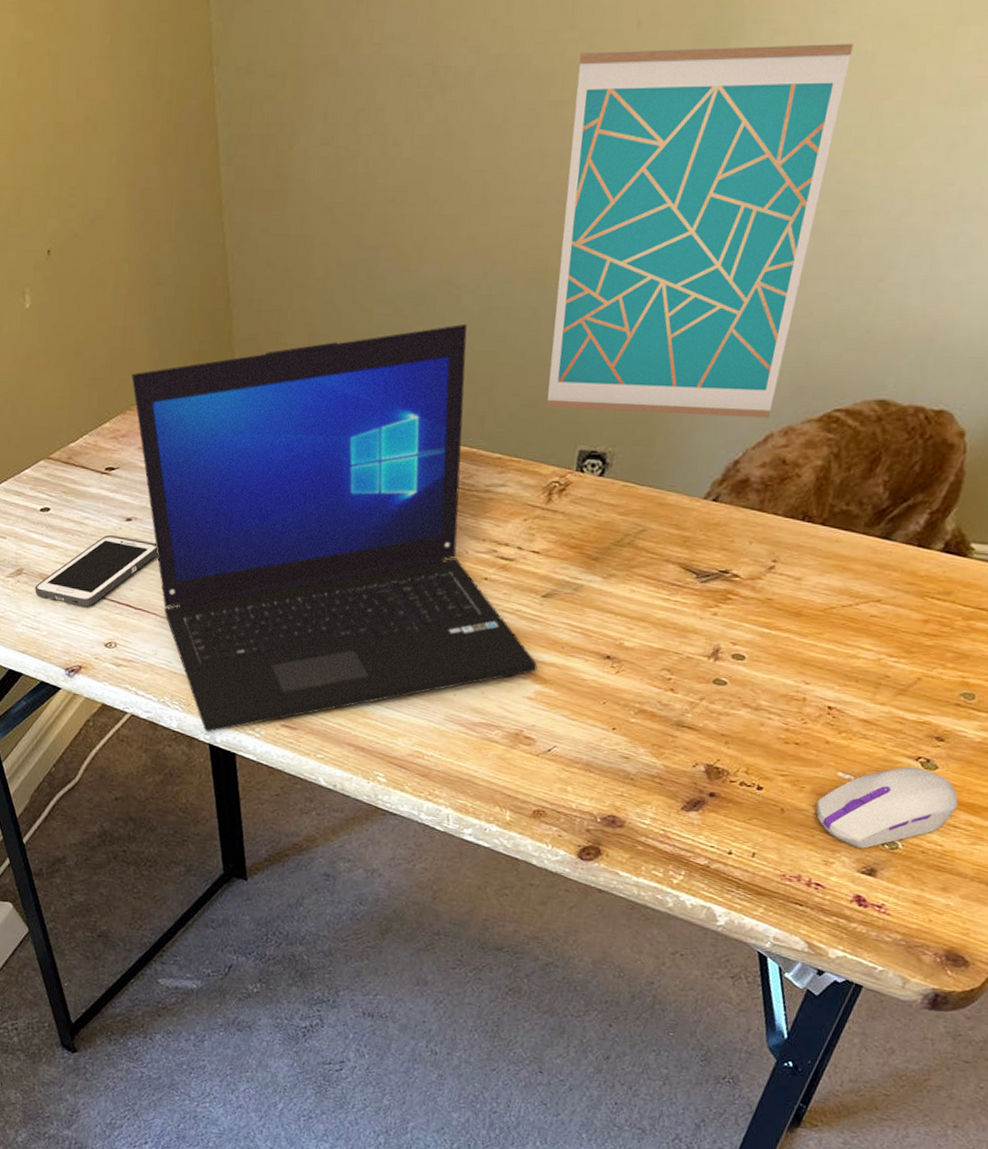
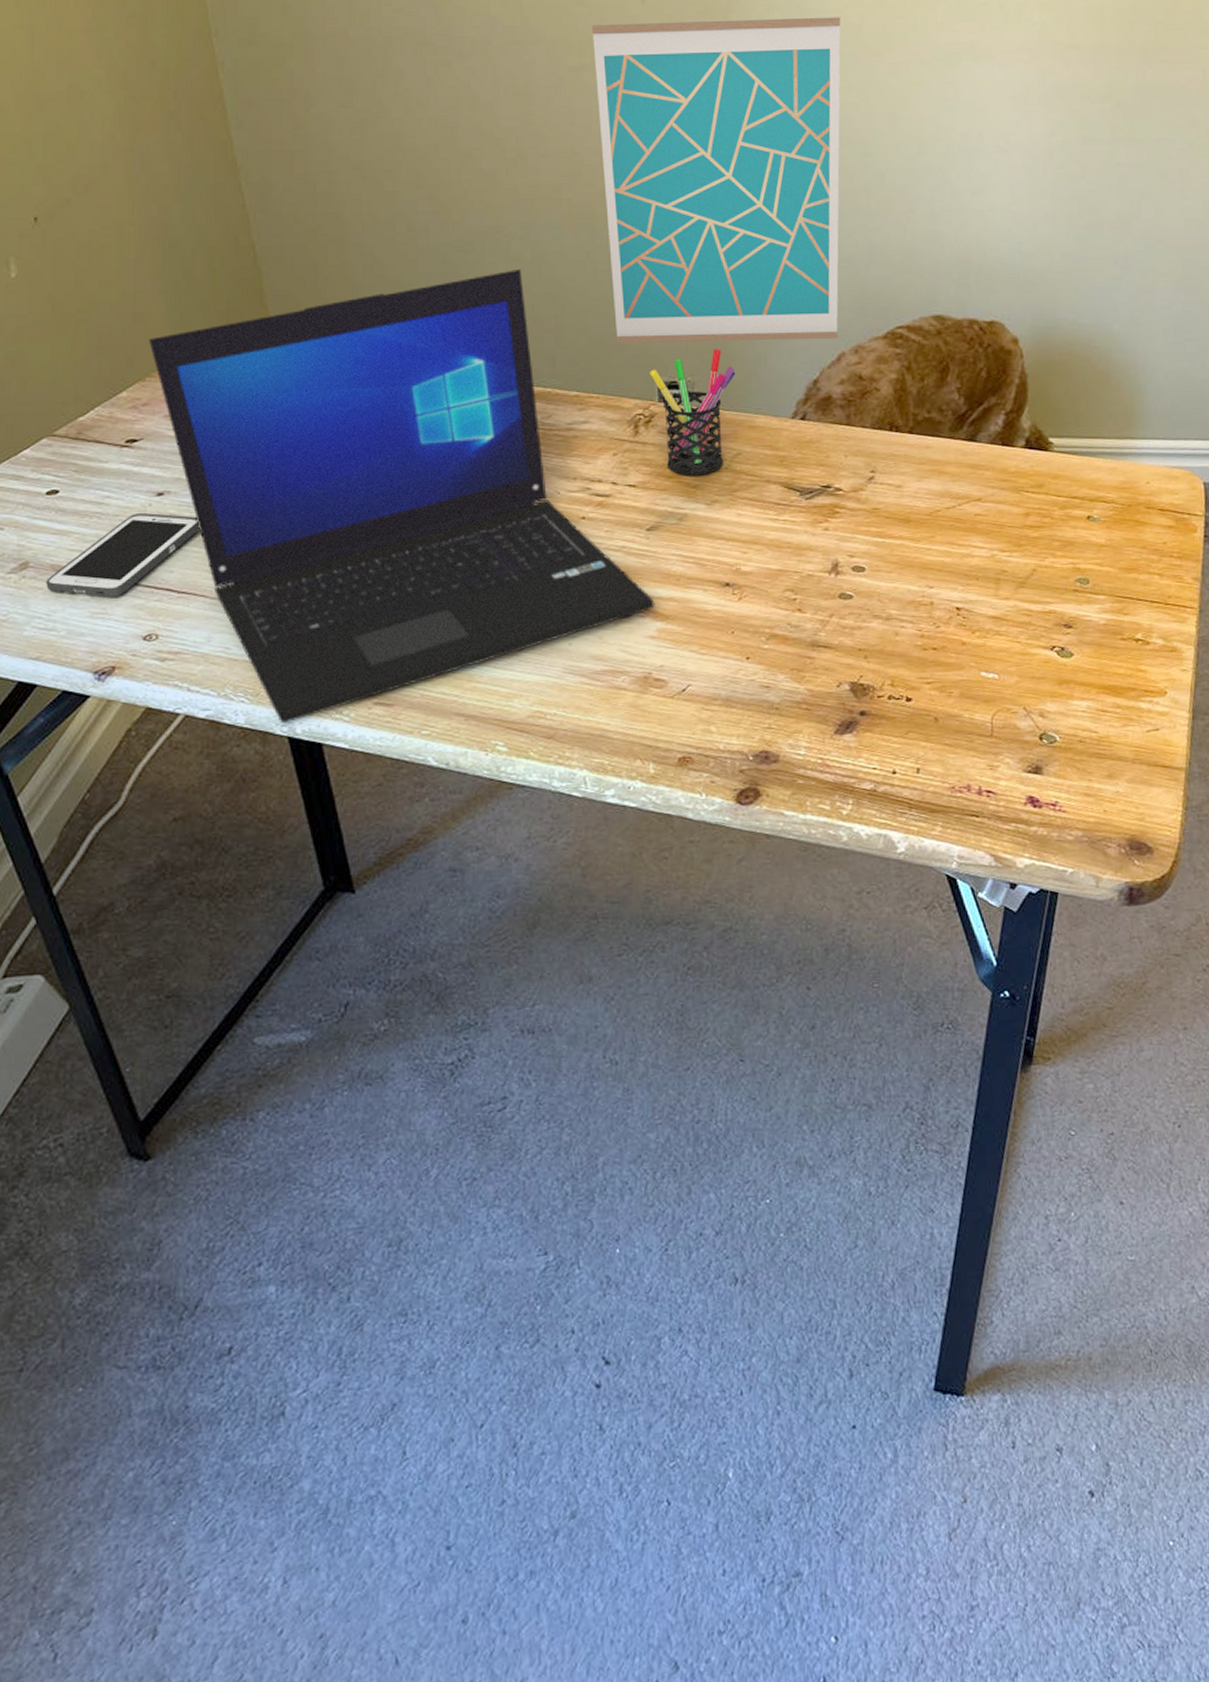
pen holder: none [572,420,657,549] -> present [650,349,736,476]
computer mouse: present [816,767,958,849] -> none [968,658,1101,747]

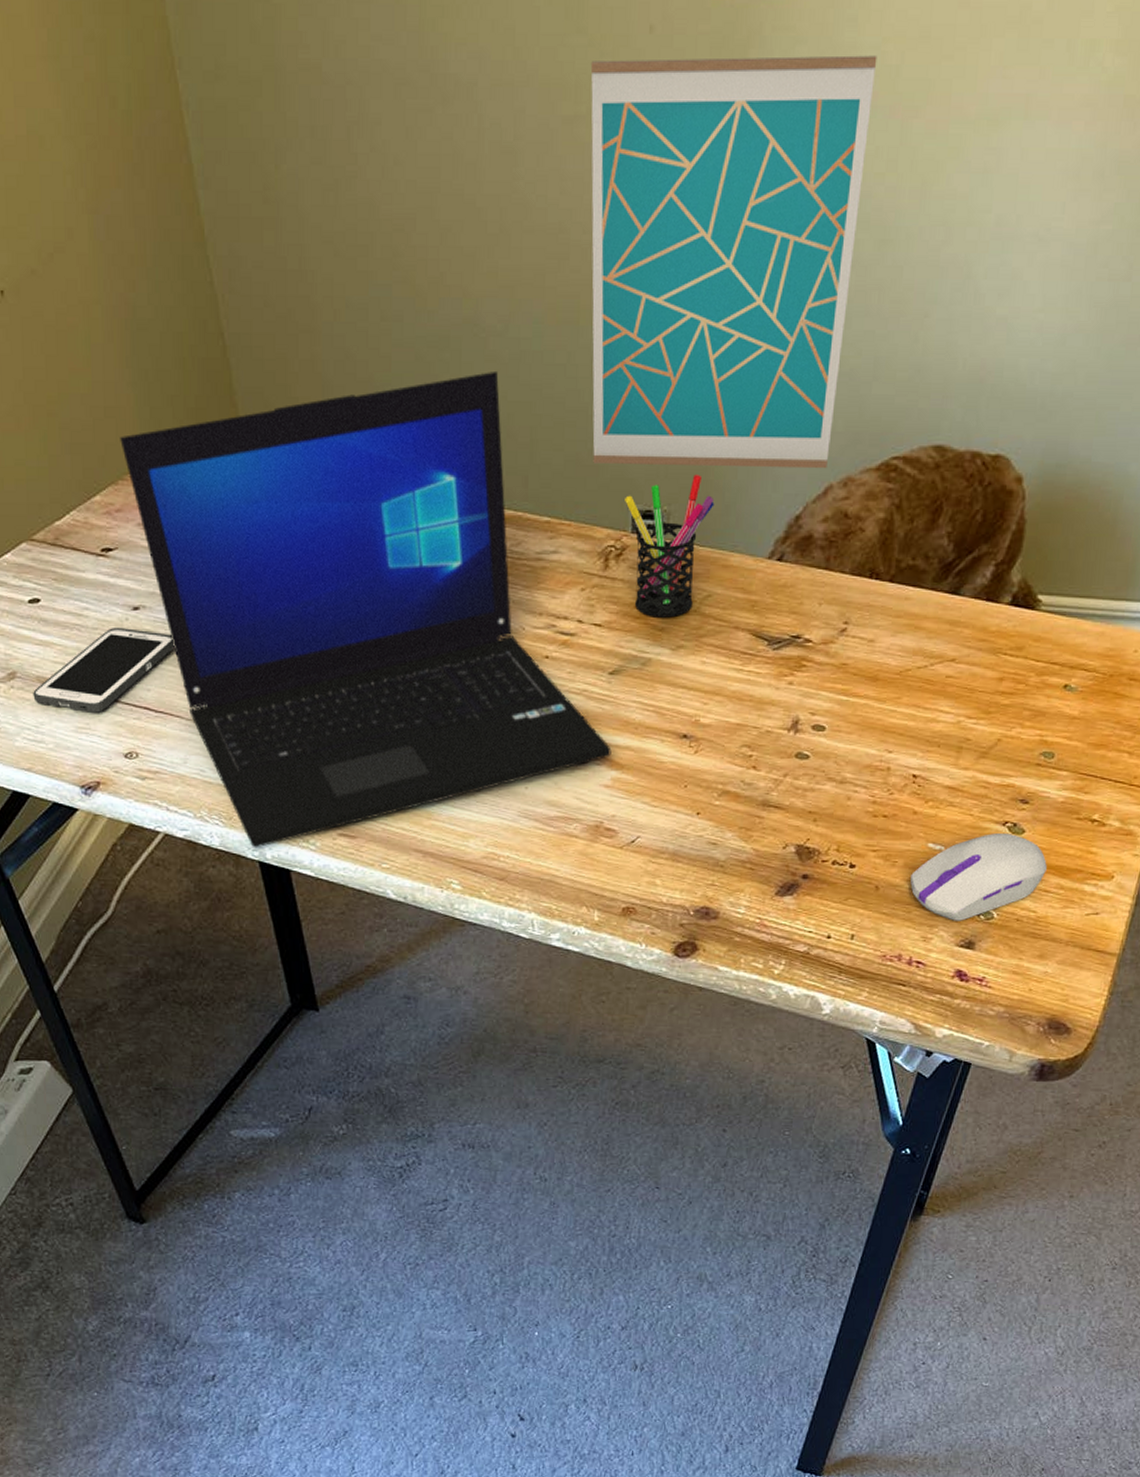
computer mouse: none [968,658,1101,747] -> present [910,833,1047,921]

